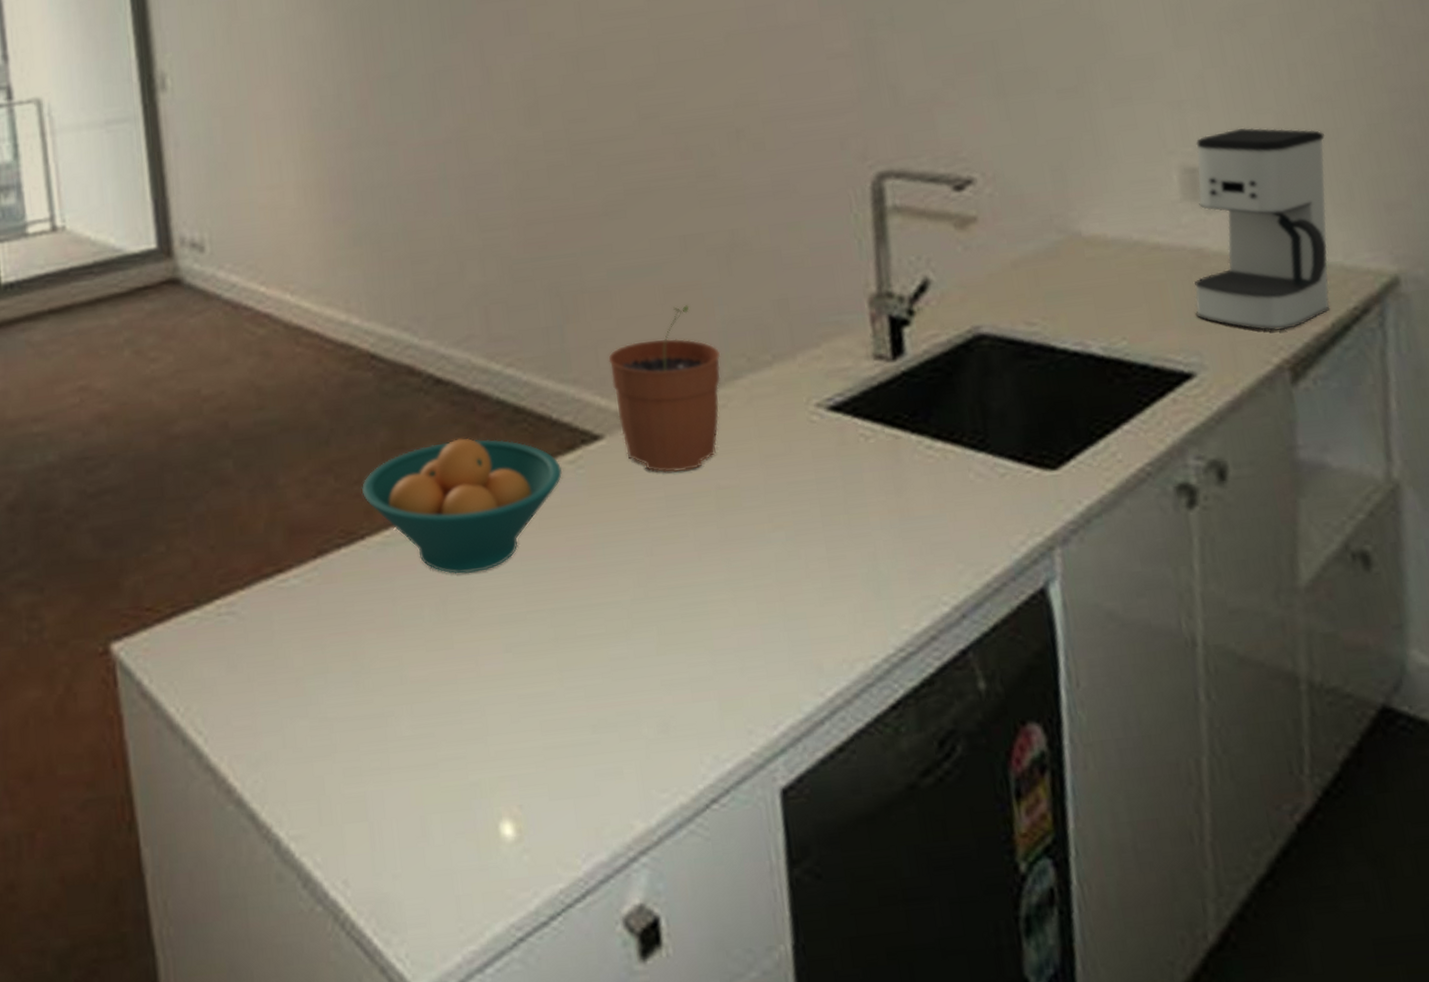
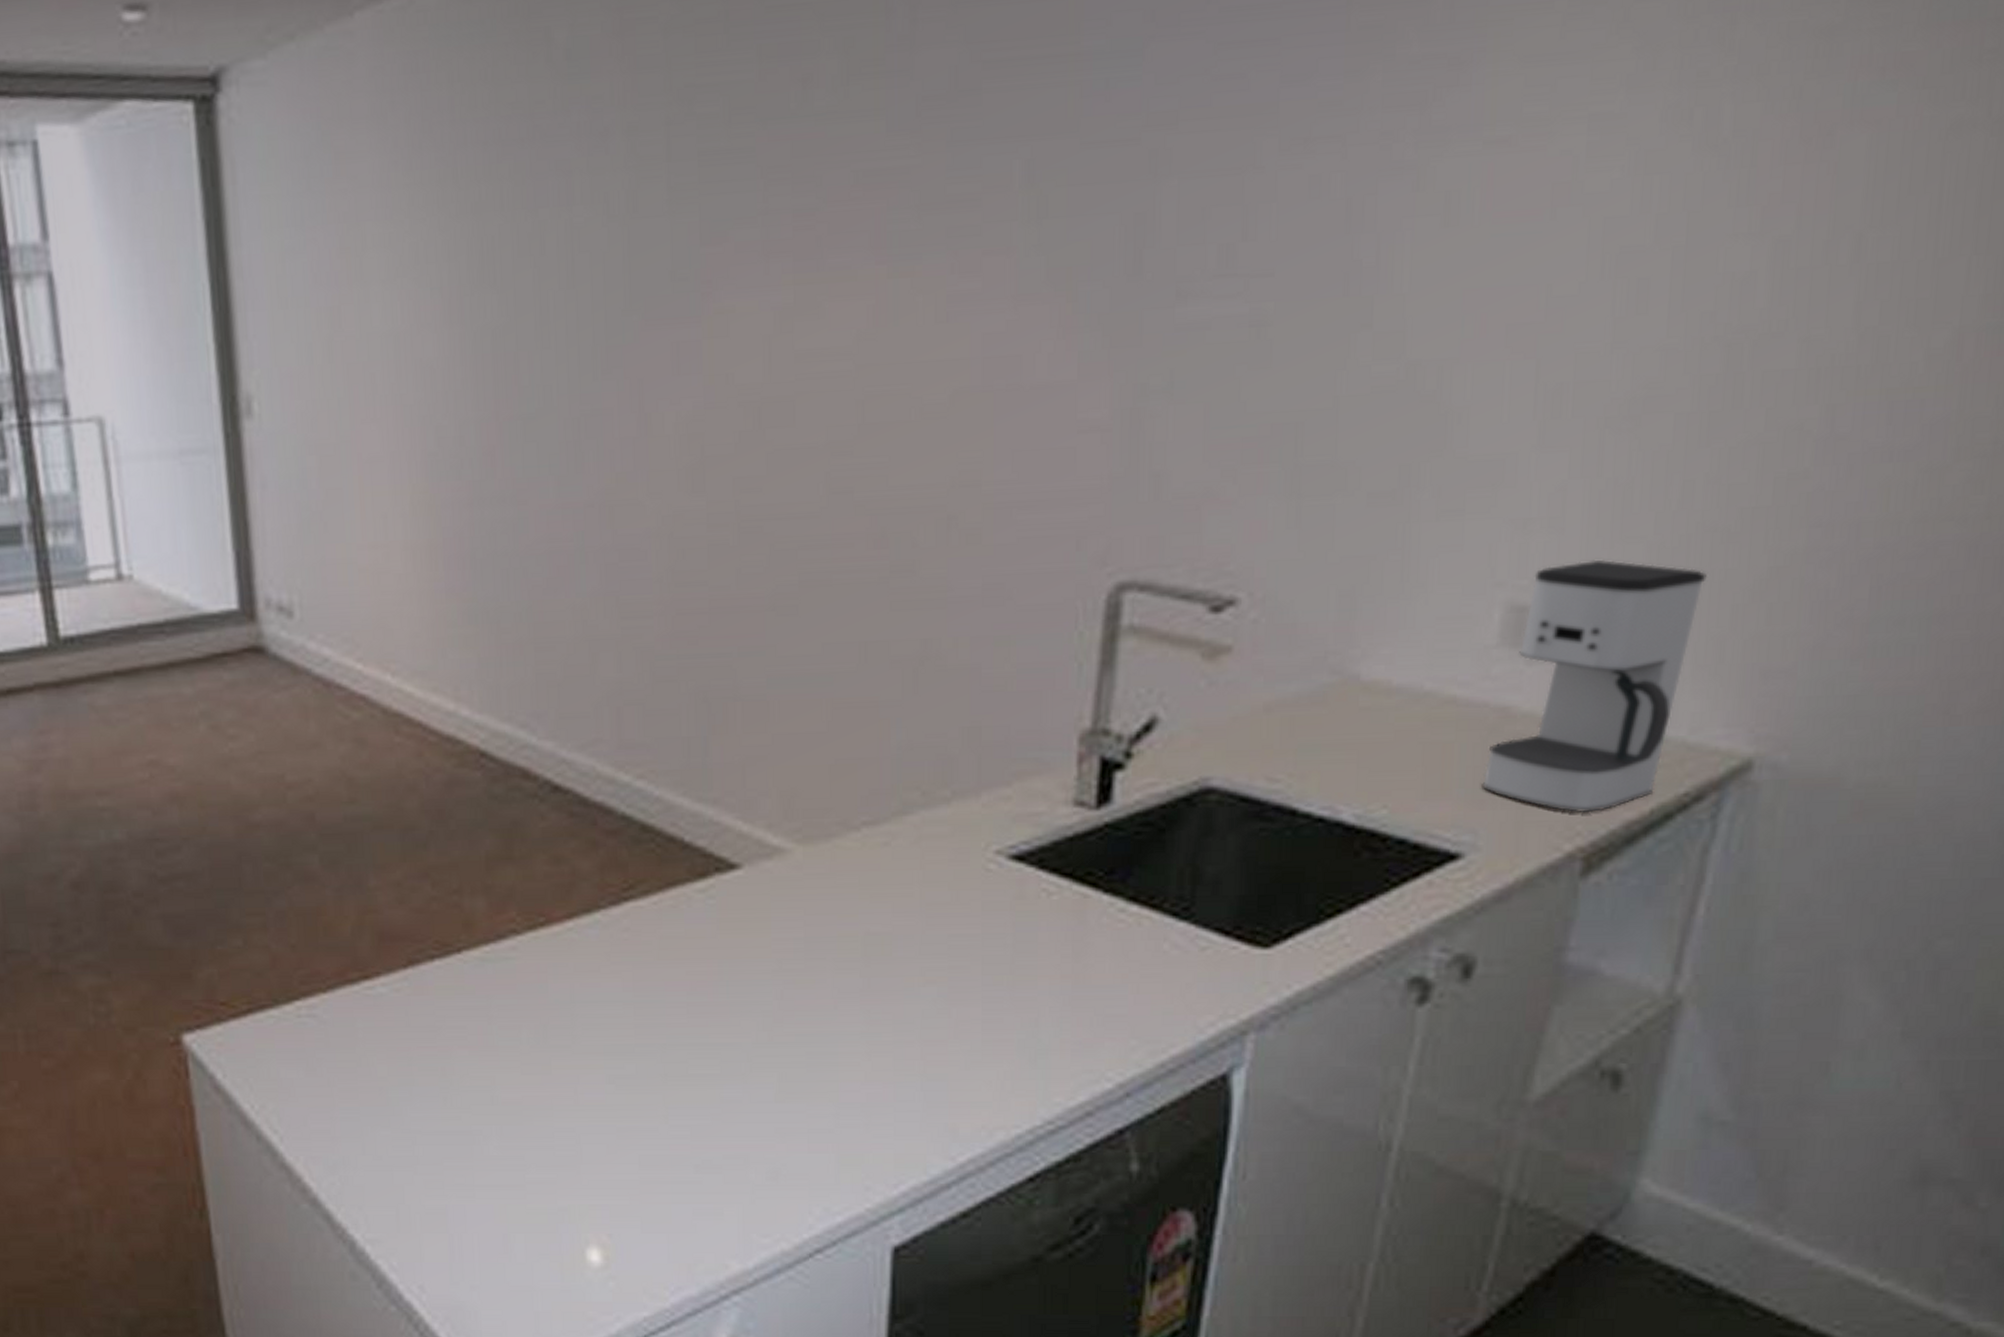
fruit bowl: present [361,438,563,574] -> none [460,854,690,999]
plant pot: present [608,305,721,473] -> none [757,725,891,913]

